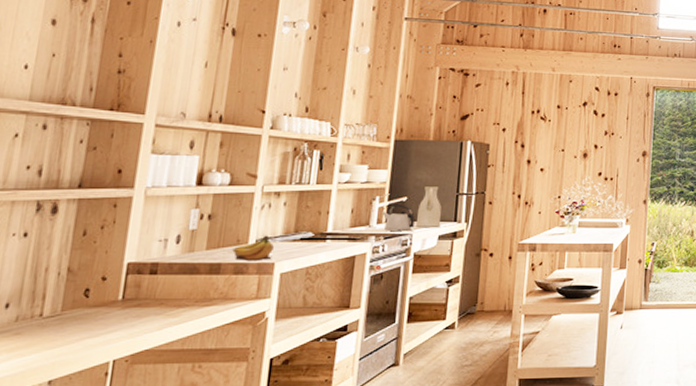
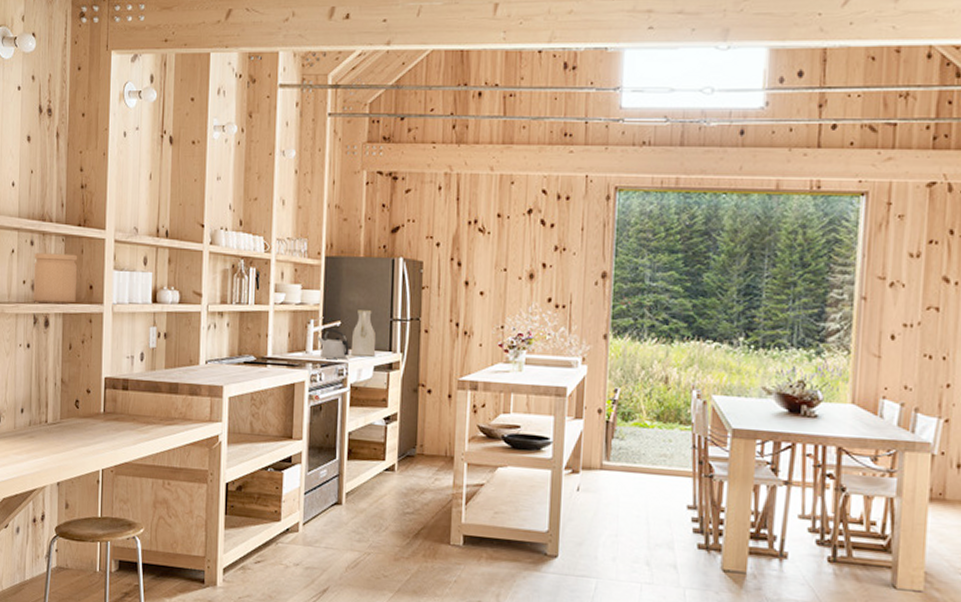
jar: none [38,137,106,189] -> present [33,252,78,304]
fruit: present [232,235,274,261] -> none [187,357,221,384]

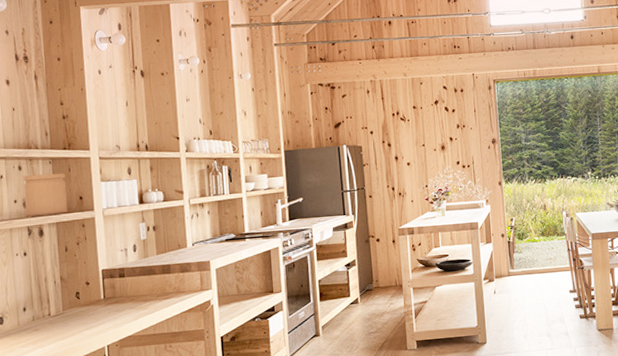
kettle: present [317,327,349,360] -> none [285,204,312,228]
ceramic pitcher: present [350,310,377,358] -> none [312,187,333,223]

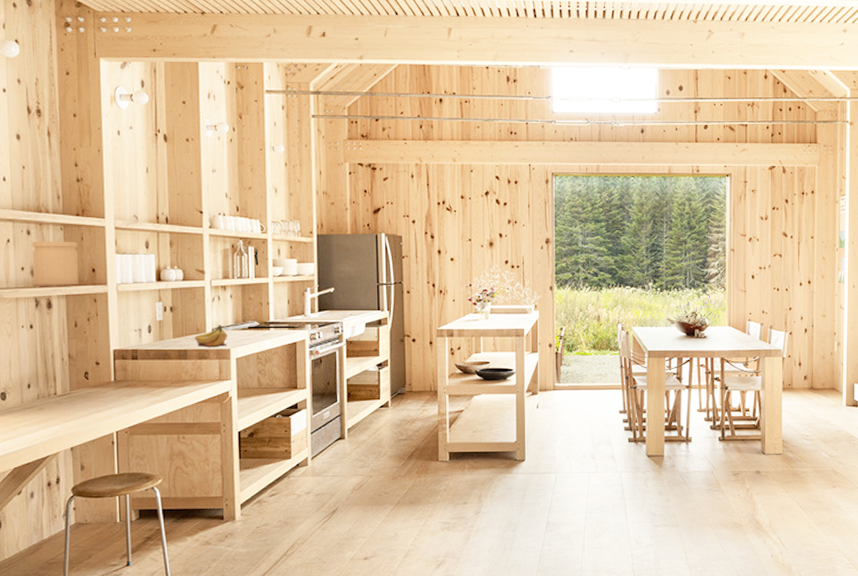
fruit: none [176,239,207,262] -> present [194,325,227,348]

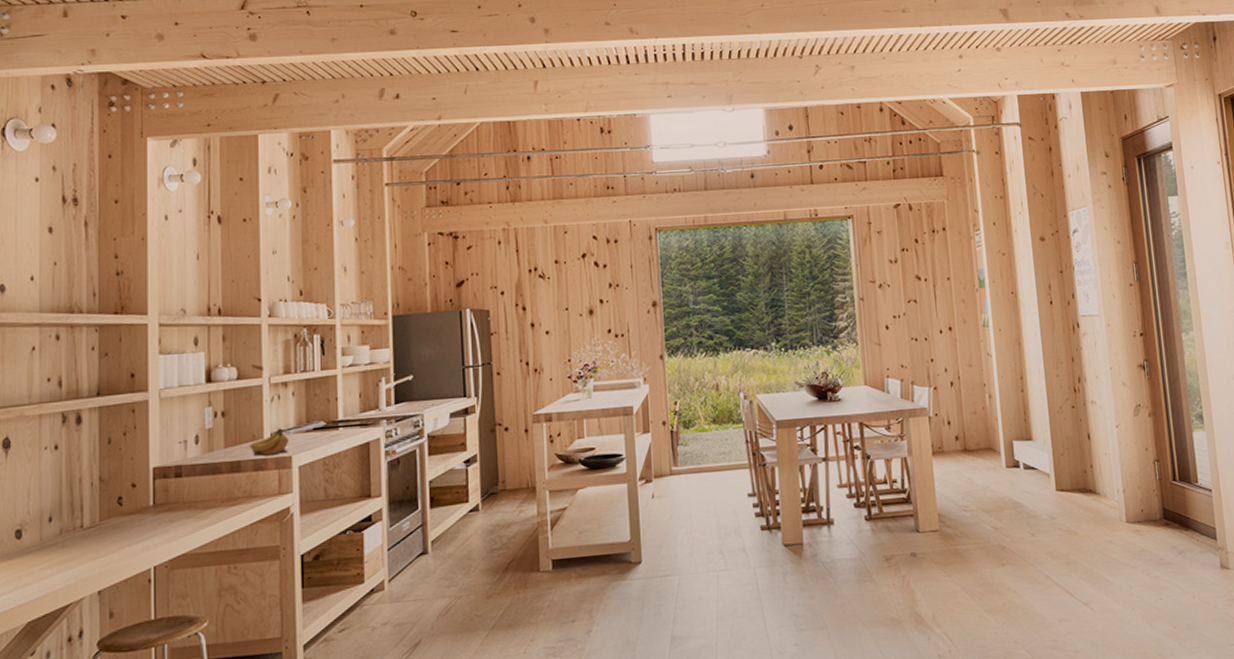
jar: present [31,241,78,286] -> none [60,343,116,399]

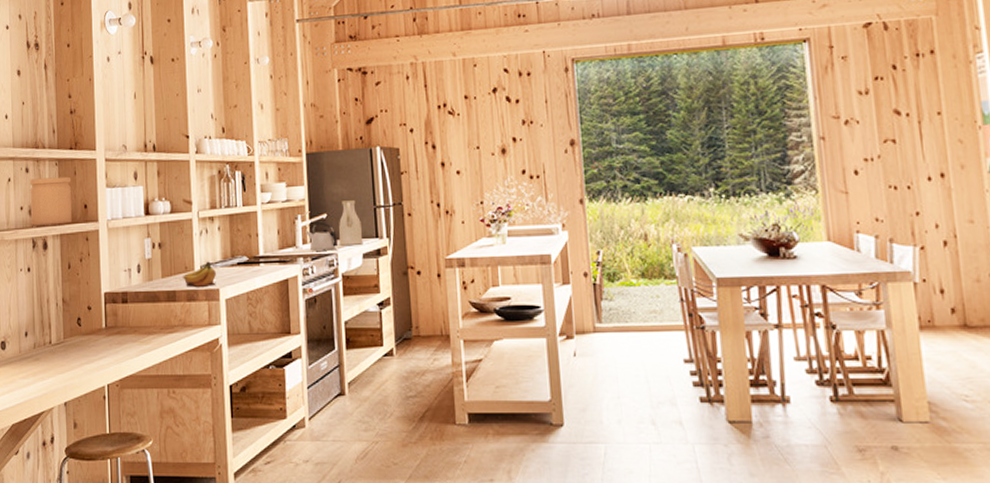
jar: none [60,343,116,399] -> present [29,176,72,226]
kettle: none [390,382,424,414] -> present [306,221,338,252]
ceramic pitcher: none [424,361,451,407] -> present [338,200,364,247]

